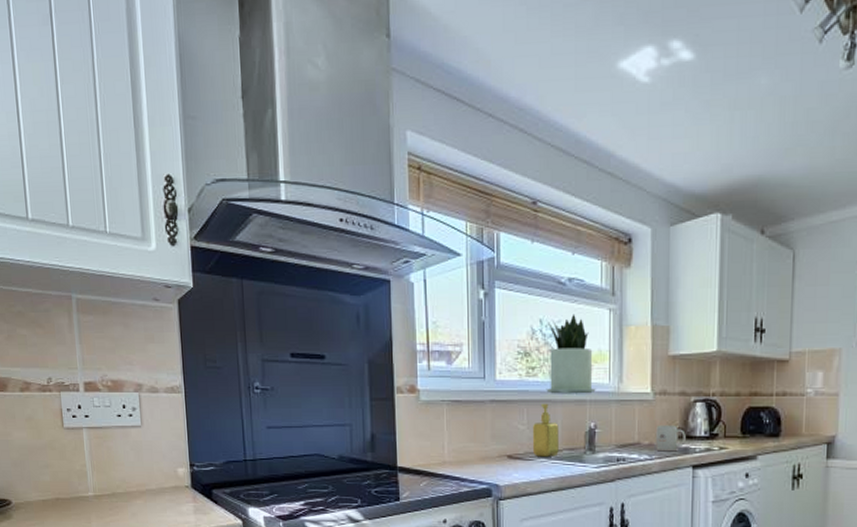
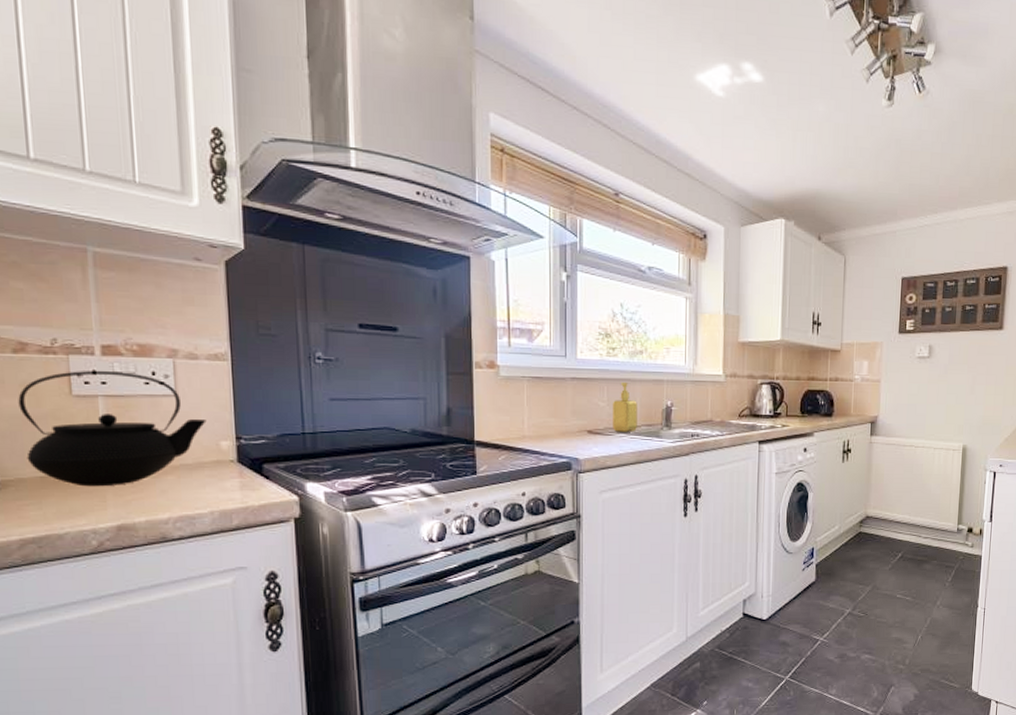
teapot: none [25,405,166,510] -> present [18,370,207,487]
planter: present [546,314,596,394] -> none [625,300,673,375]
mug: present [655,424,686,452] -> none [726,404,753,429]

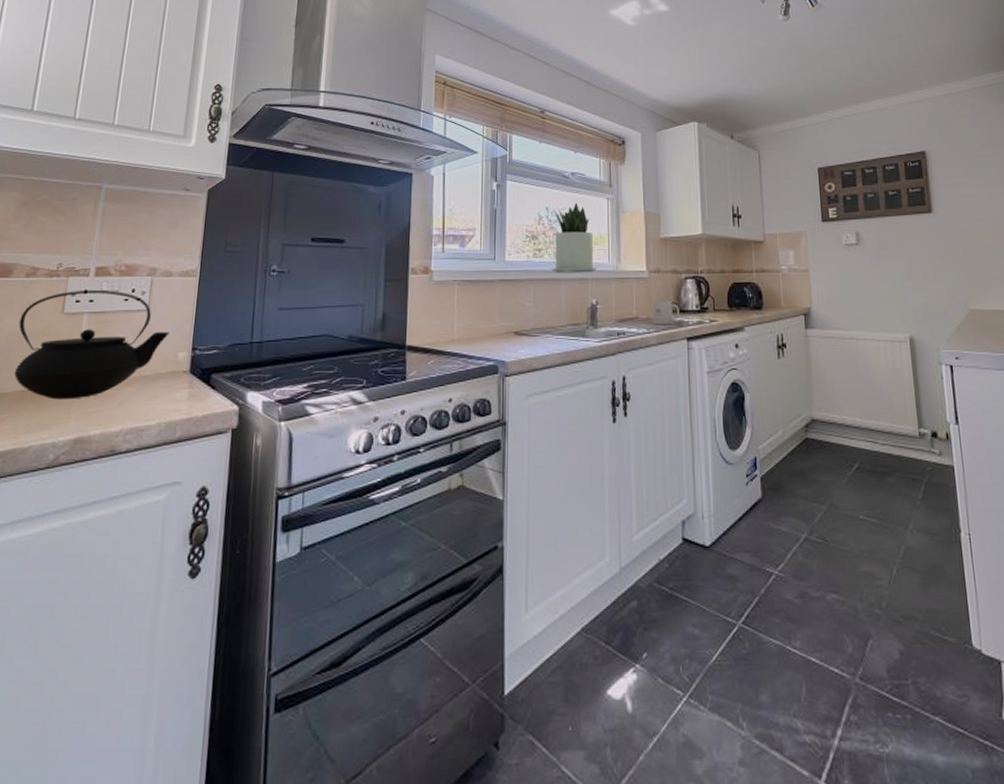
soap dispenser: present [613,381,637,432] -> none [539,281,563,332]
planter: none [625,300,673,375] -> present [551,202,597,273]
mug: none [726,404,753,429] -> present [651,300,679,325]

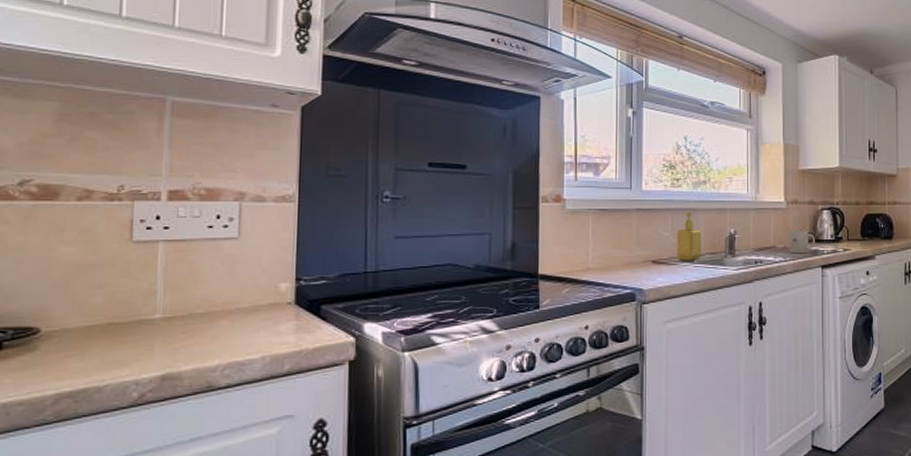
teapot: present [14,289,170,400] -> none [75,215,267,335]
soap dispenser: none [539,281,563,332] -> present [677,211,701,261]
planter: present [551,202,597,273] -> none [689,132,735,203]

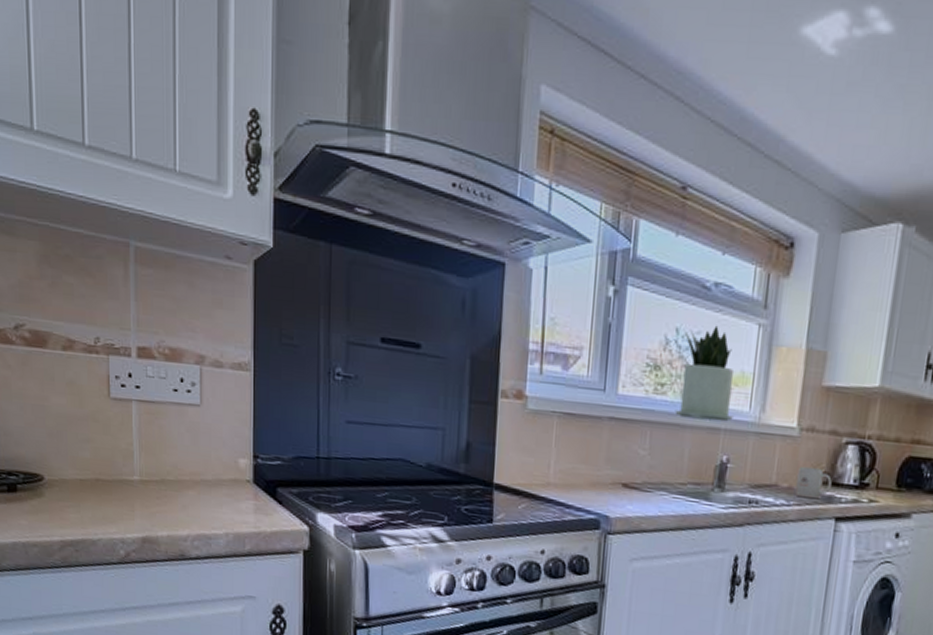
soap dispenser: present [677,211,701,261] -> none [653,426,685,491]
planter: none [689,132,735,203] -> present [675,325,733,422]

